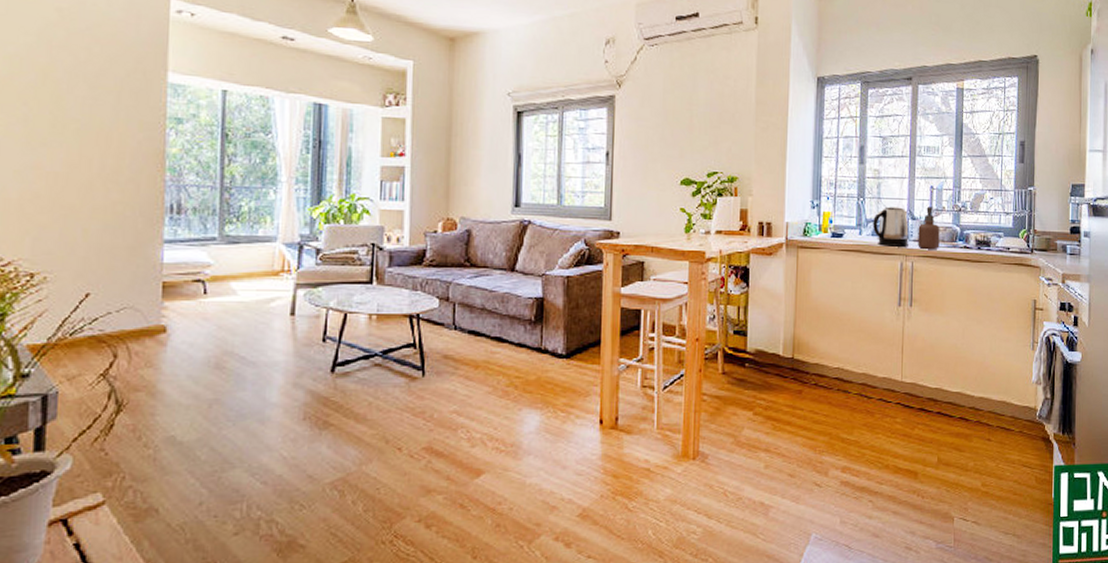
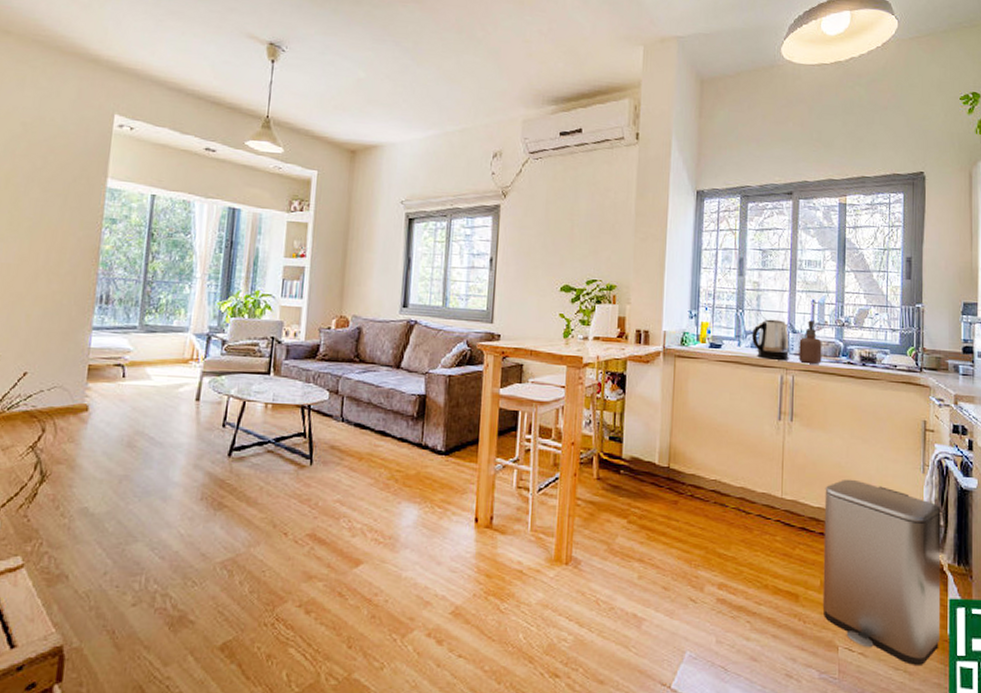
pedal bin: none [939,359,1048,529] -> present [822,479,941,665]

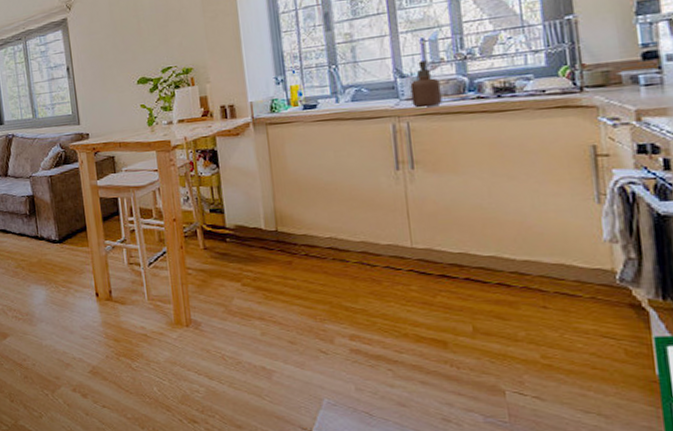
kettle: present [752,319,789,361] -> none [351,67,400,111]
pedal bin: present [822,479,941,665] -> none [465,220,645,408]

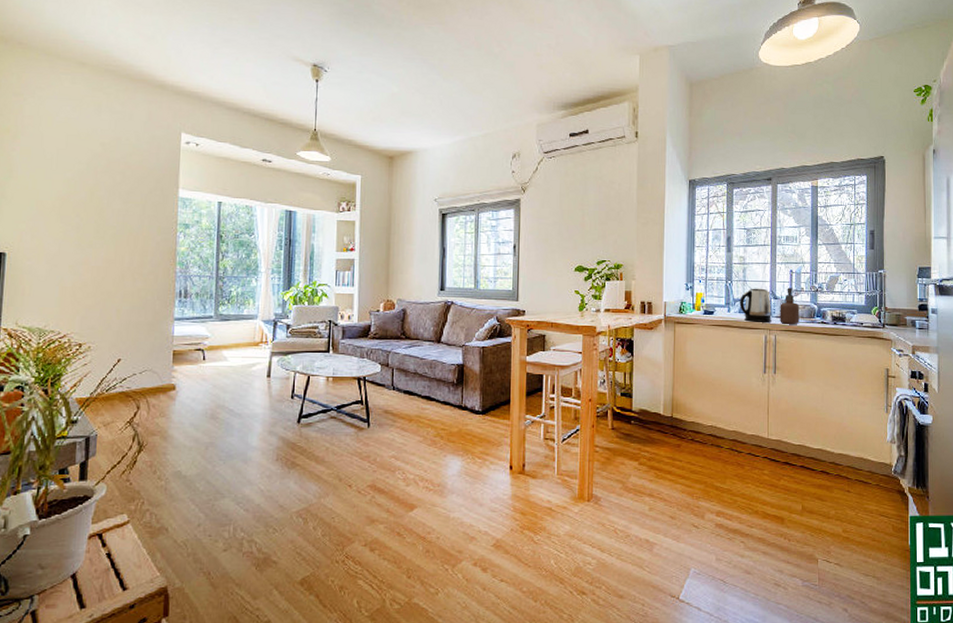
kettle: none [351,67,400,111] -> present [740,288,772,323]

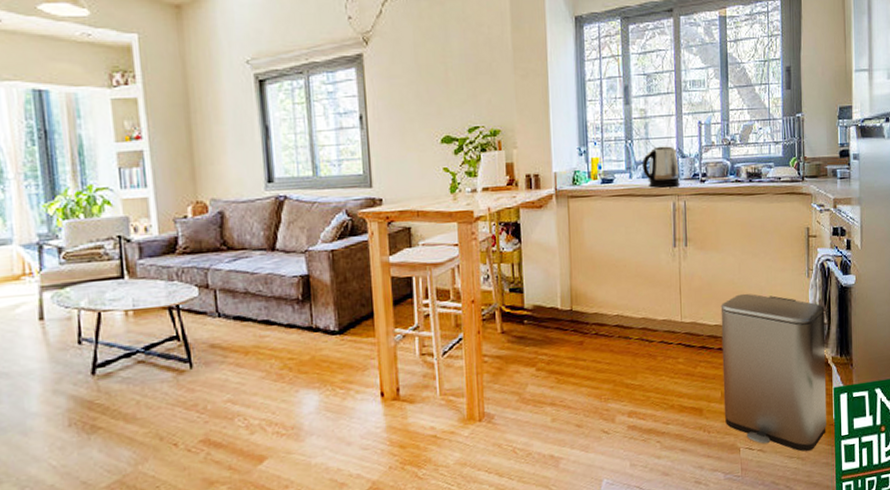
soap dispenser: present [780,288,799,325] -> none [688,143,711,188]
pedal bin: none [804,420,903,571] -> present [720,293,827,452]

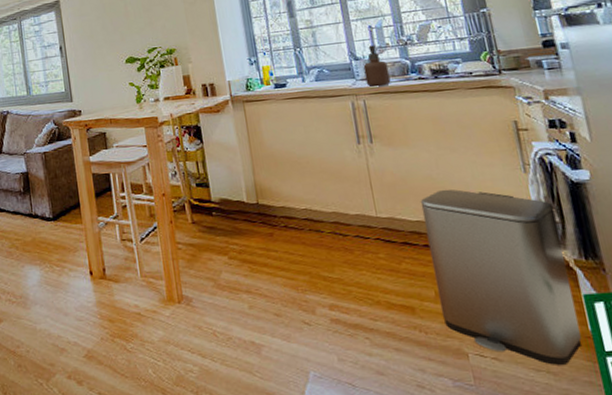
kettle: present [643,146,680,189] -> none [314,50,357,90]
soap dispenser: none [688,143,711,188] -> present [363,45,391,87]

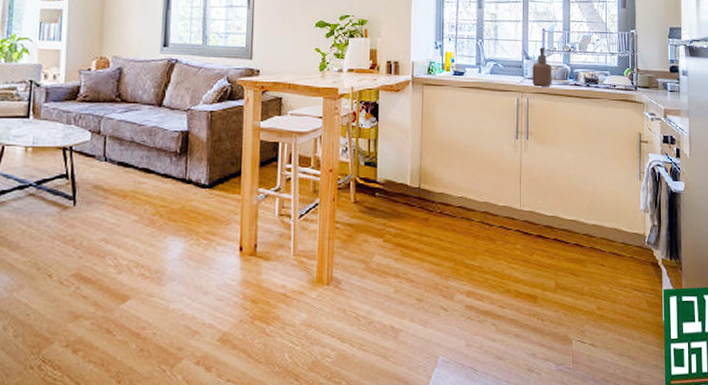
pedal bin: present [420,189,582,365] -> none [557,189,657,351]

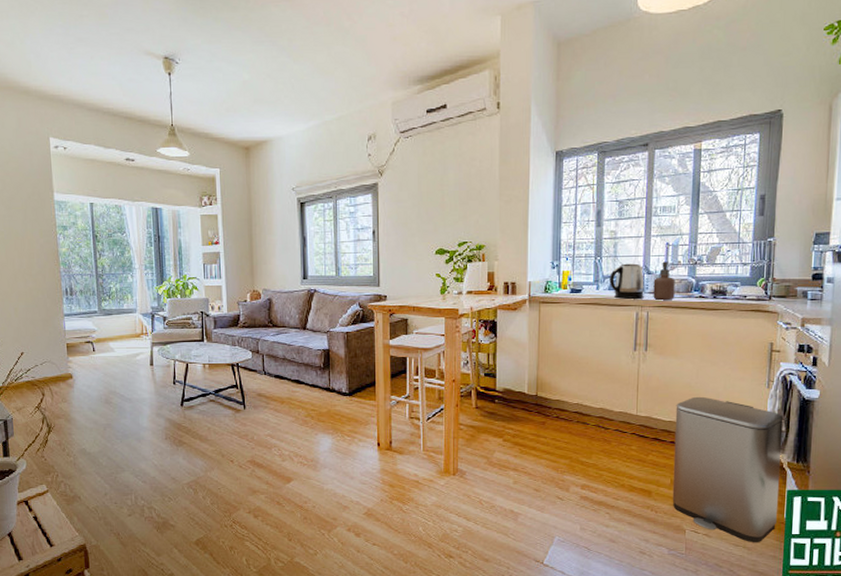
kettle: none [491,47,524,85] -> present [610,263,644,300]
pedal bin: none [557,189,657,351] -> present [672,396,784,542]

